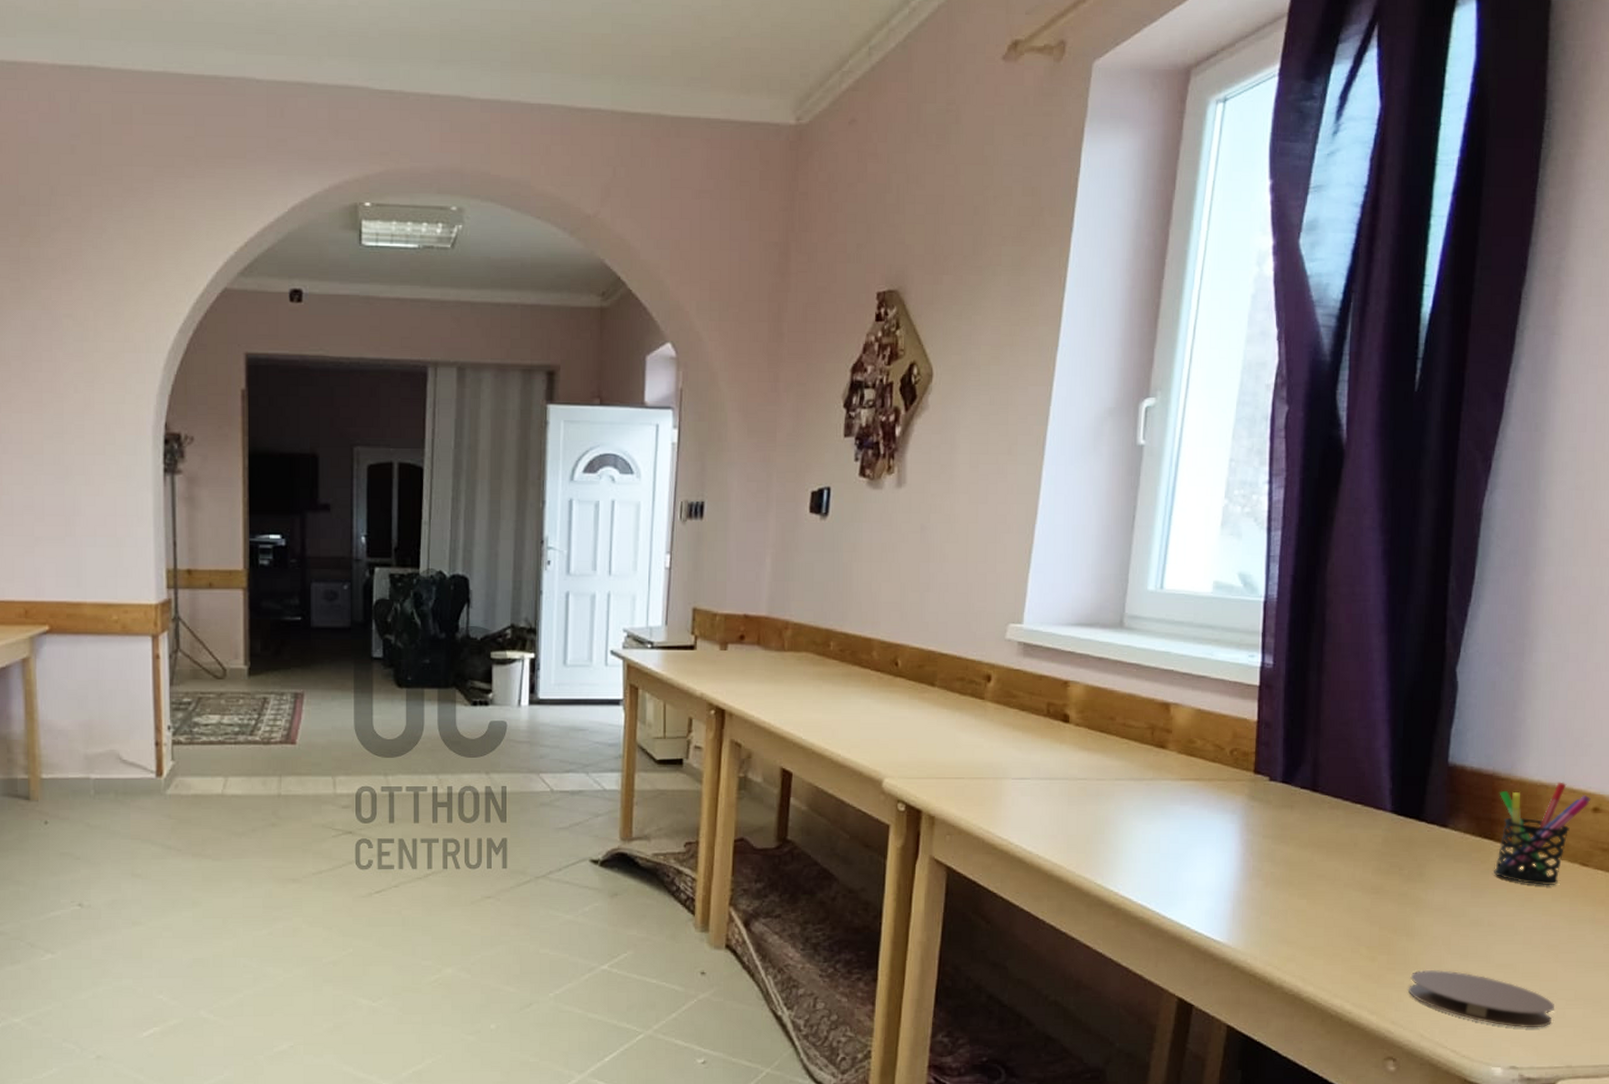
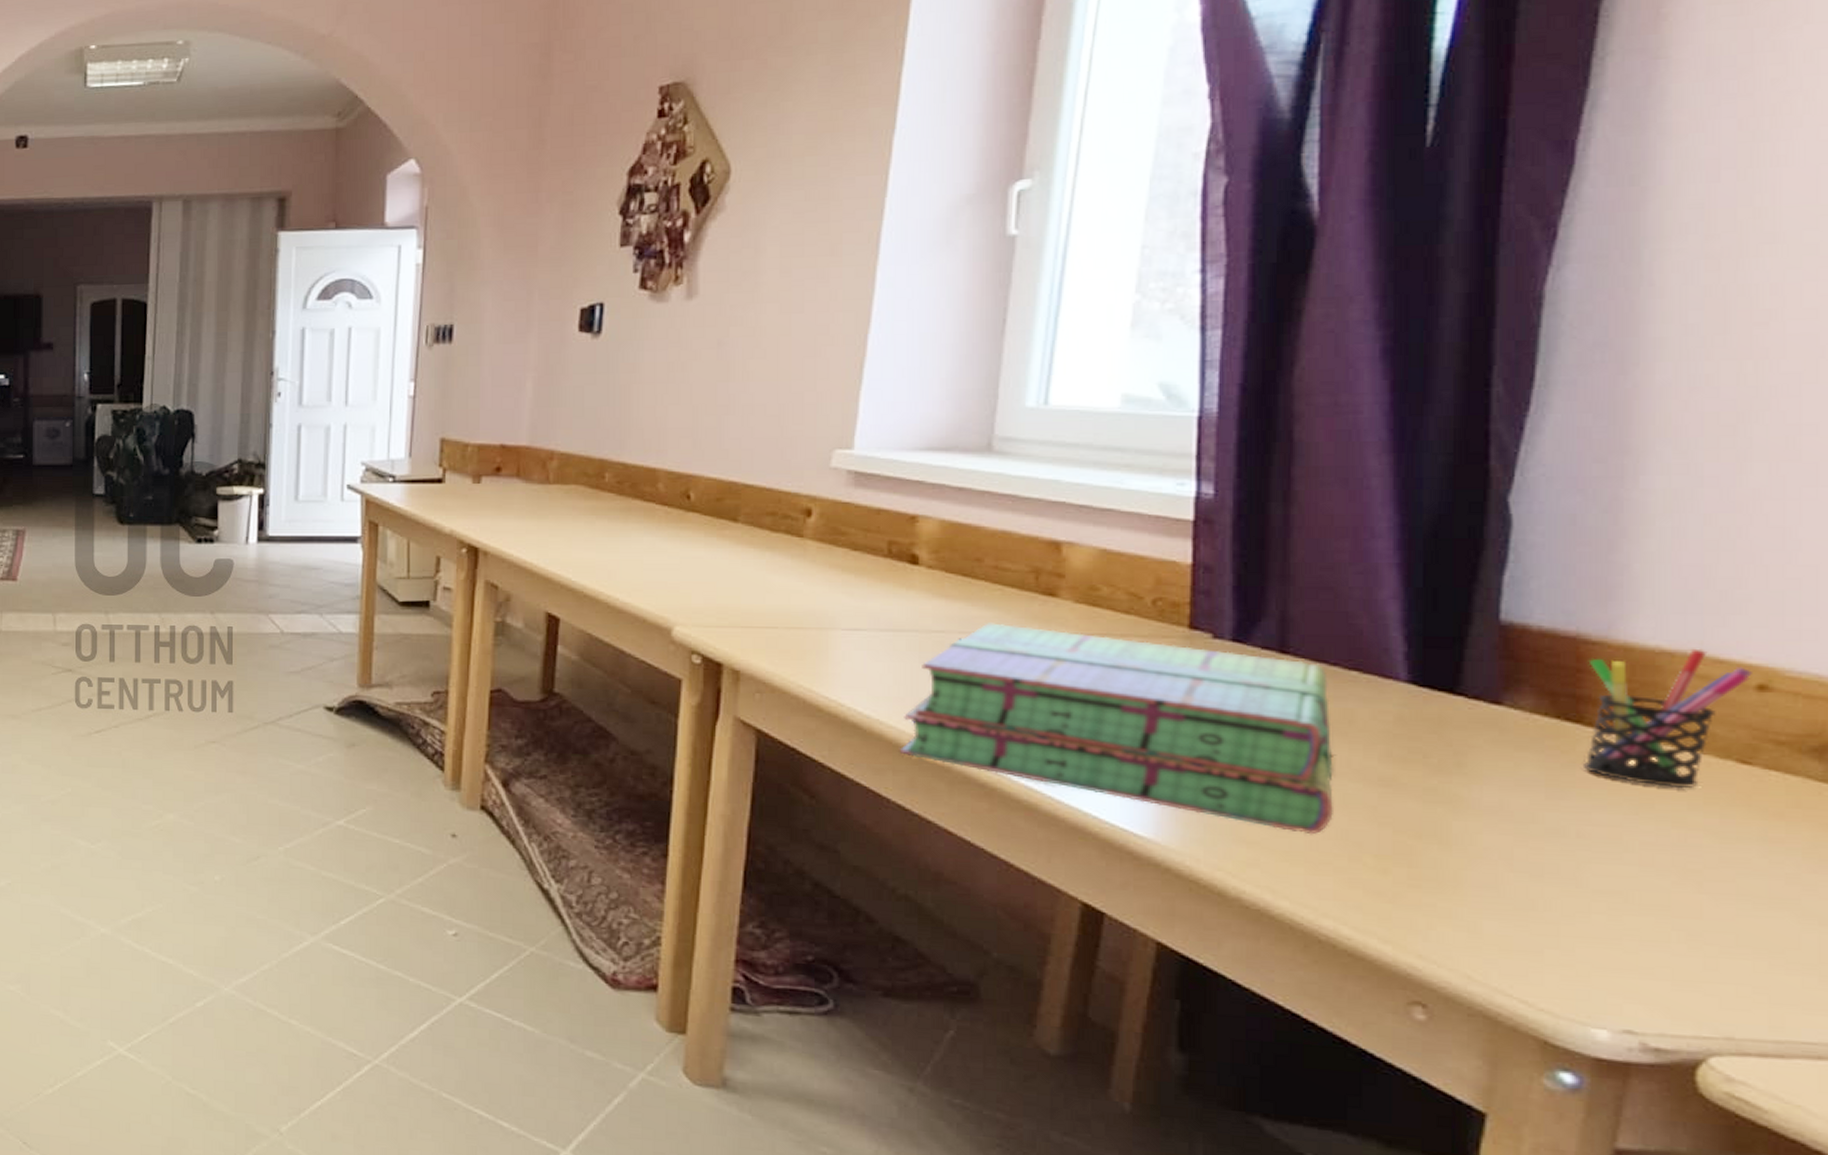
stack of books: none [1052,771,1344,934] -> present [899,623,1333,835]
coaster: present [1409,970,1554,1028] -> none [1445,891,1699,981]

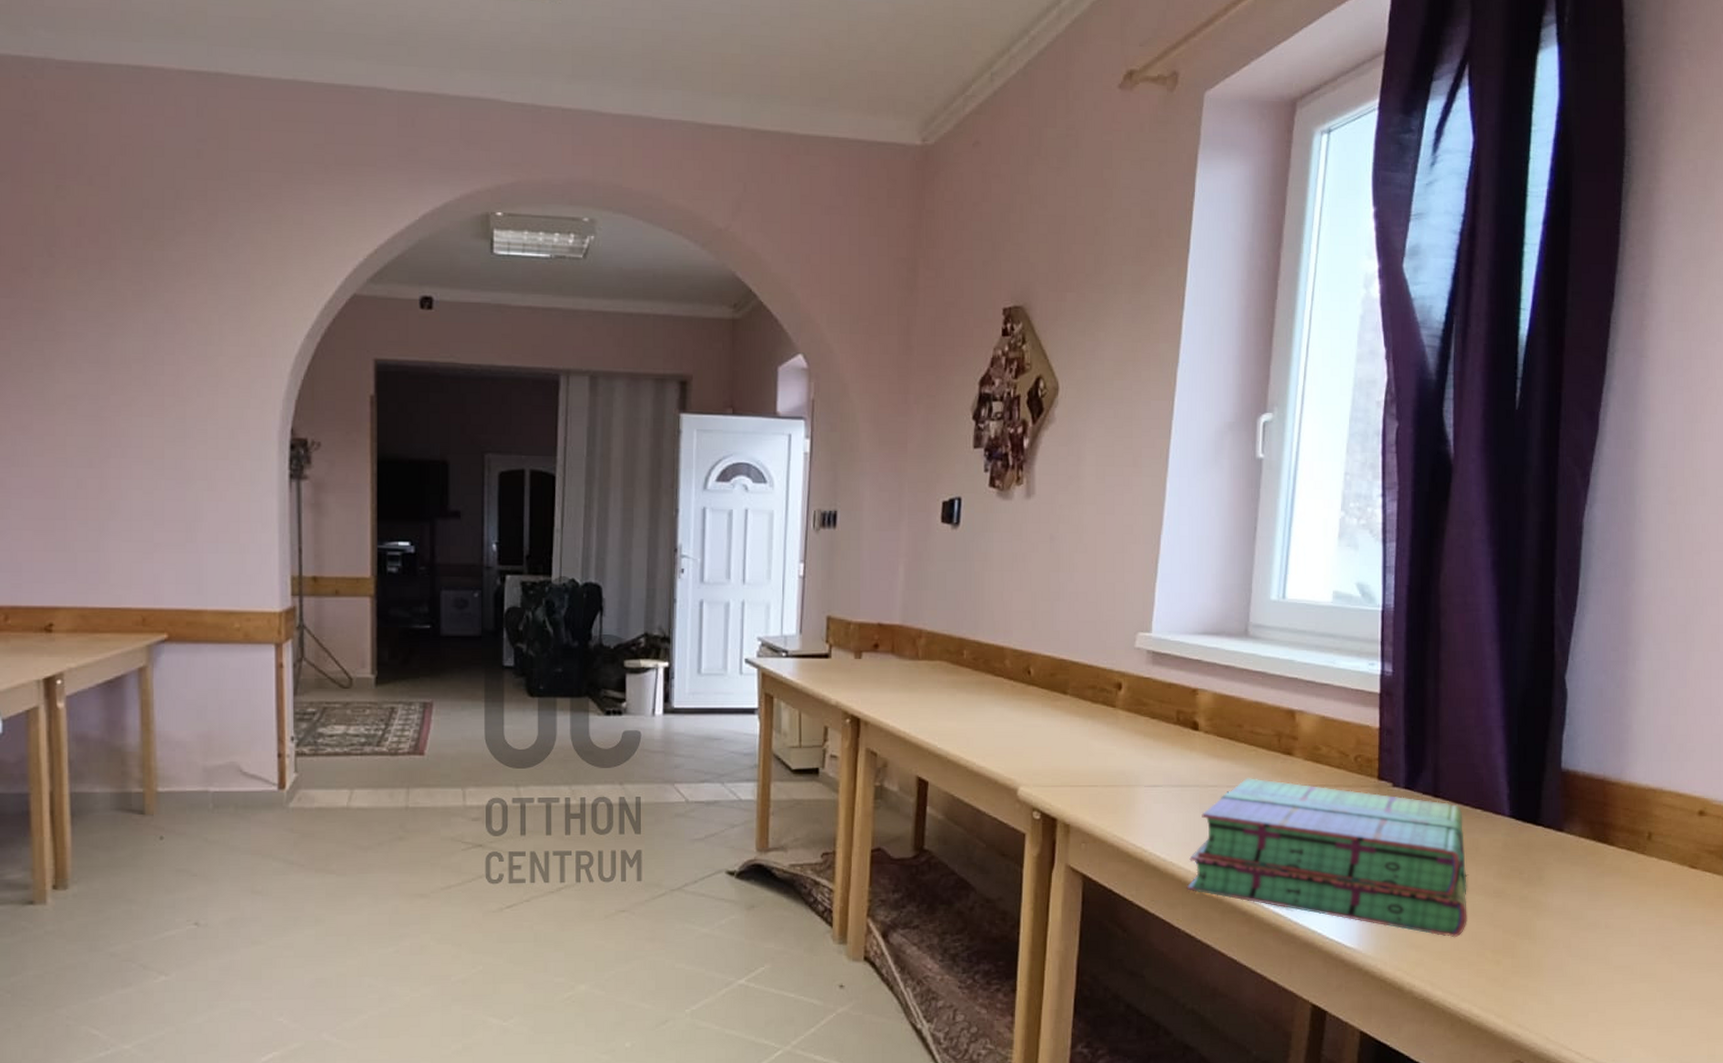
pen holder: present [1584,648,1752,789] -> none [1609,786,1696,888]

